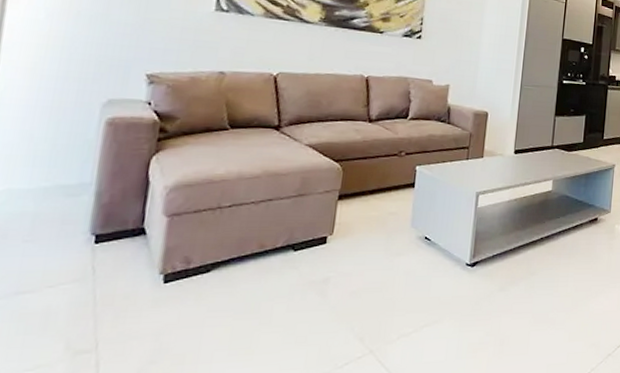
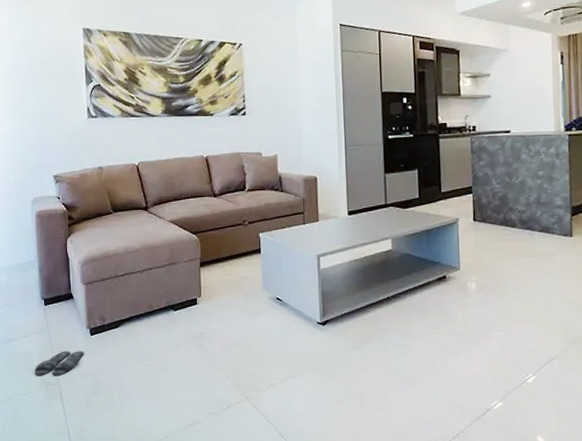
slippers: none [56,304,147,342] -> present [35,351,83,376]

